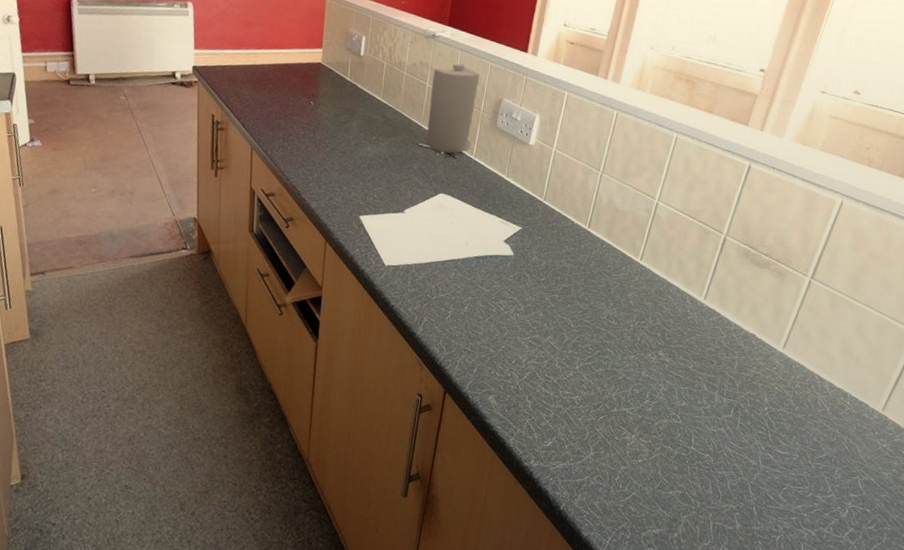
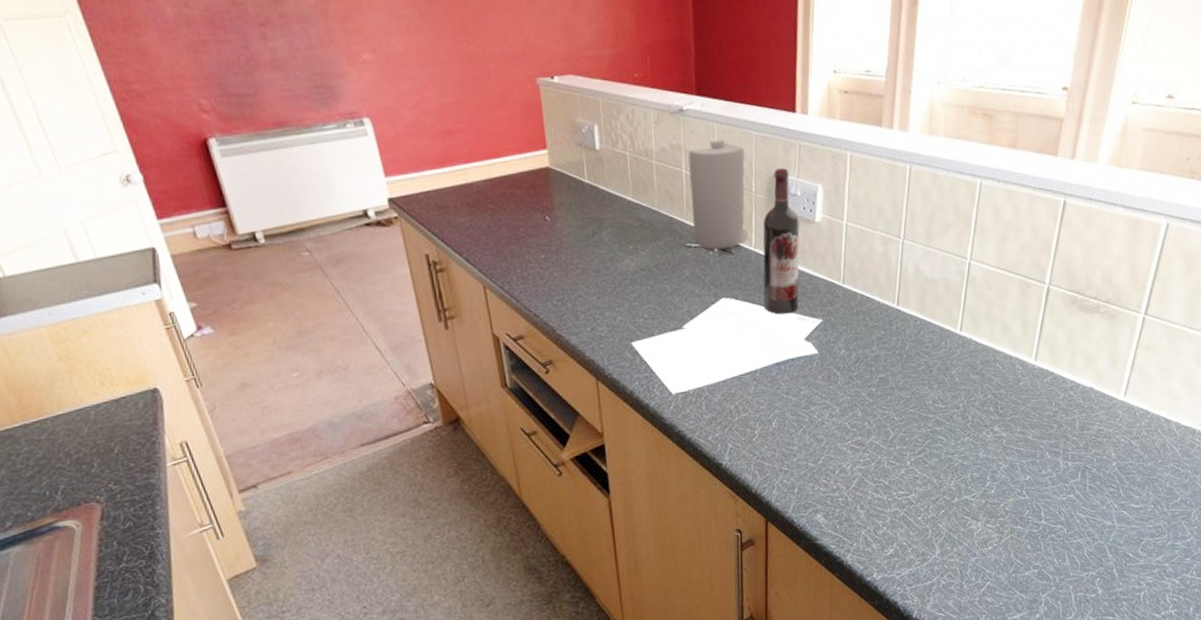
wine bottle: none [474,95,516,217] -> present [762,168,800,314]

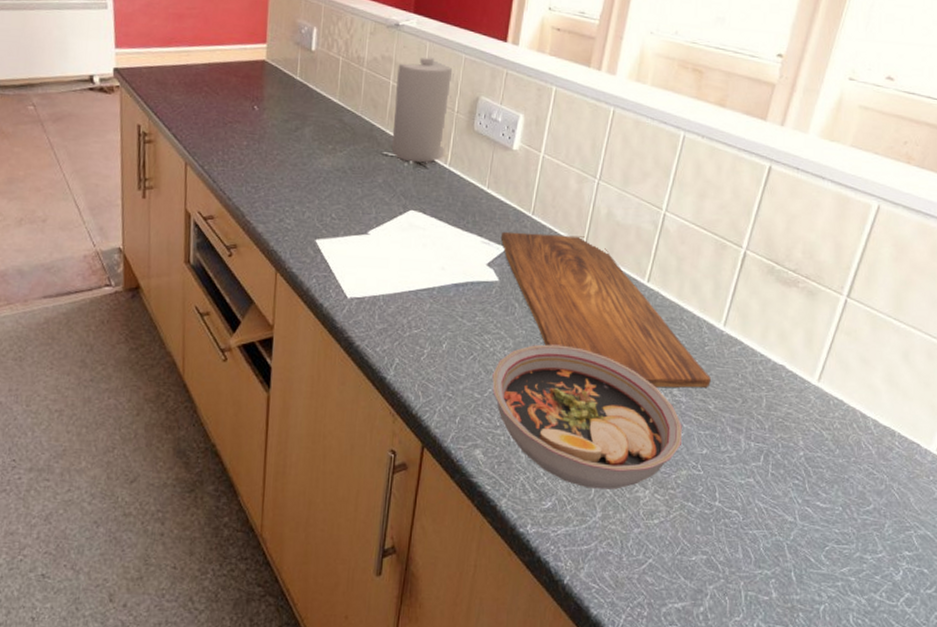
wine bottle: present [762,168,800,314] -> none [450,93,497,236]
cutting board: none [814,297,1028,428] -> present [500,231,711,388]
bowl: none [823,403,1006,531] -> present [492,344,682,490]

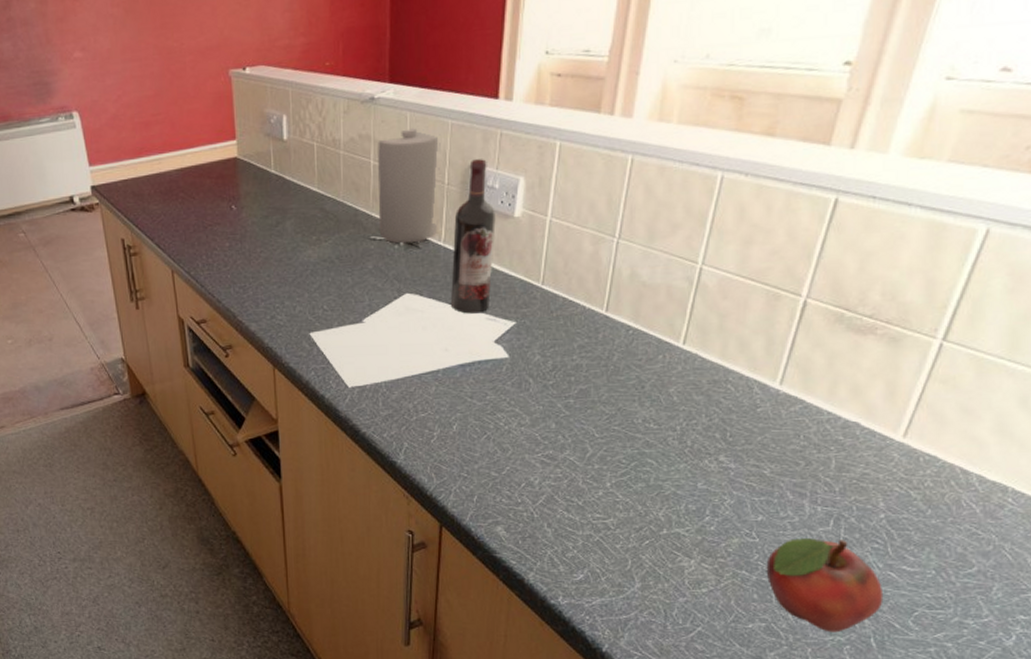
wine bottle: none [450,93,497,236] -> present [450,159,496,314]
bowl: present [492,344,682,490] -> none [509,418,731,560]
cutting board: present [500,231,711,388] -> none [507,302,765,455]
fruit: none [708,472,802,566] -> present [766,538,884,633]

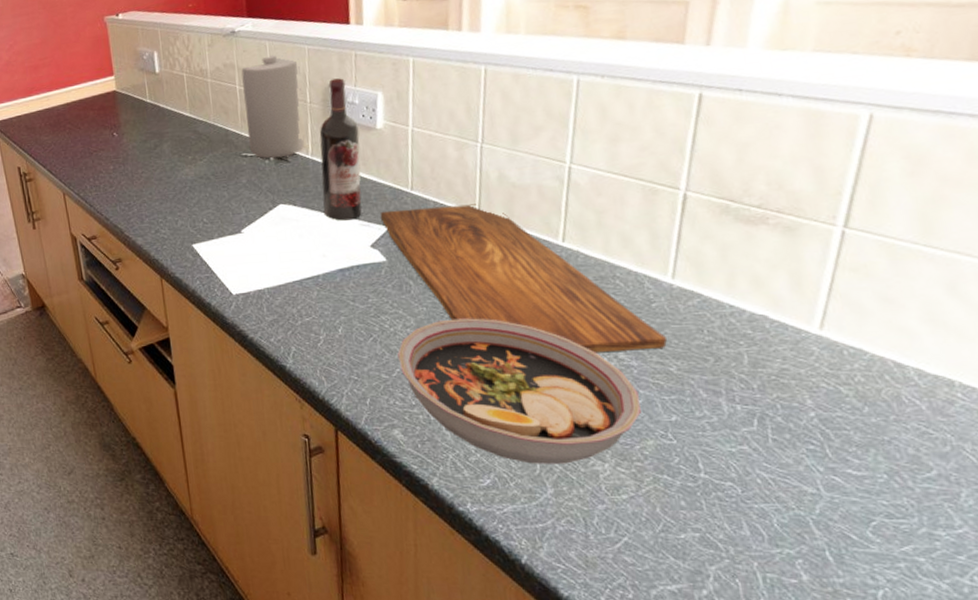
cutting board: none [507,302,765,455] -> present [380,204,667,353]
bowl: none [509,418,731,560] -> present [397,318,641,464]
fruit: present [766,538,884,633] -> none [689,440,833,544]

